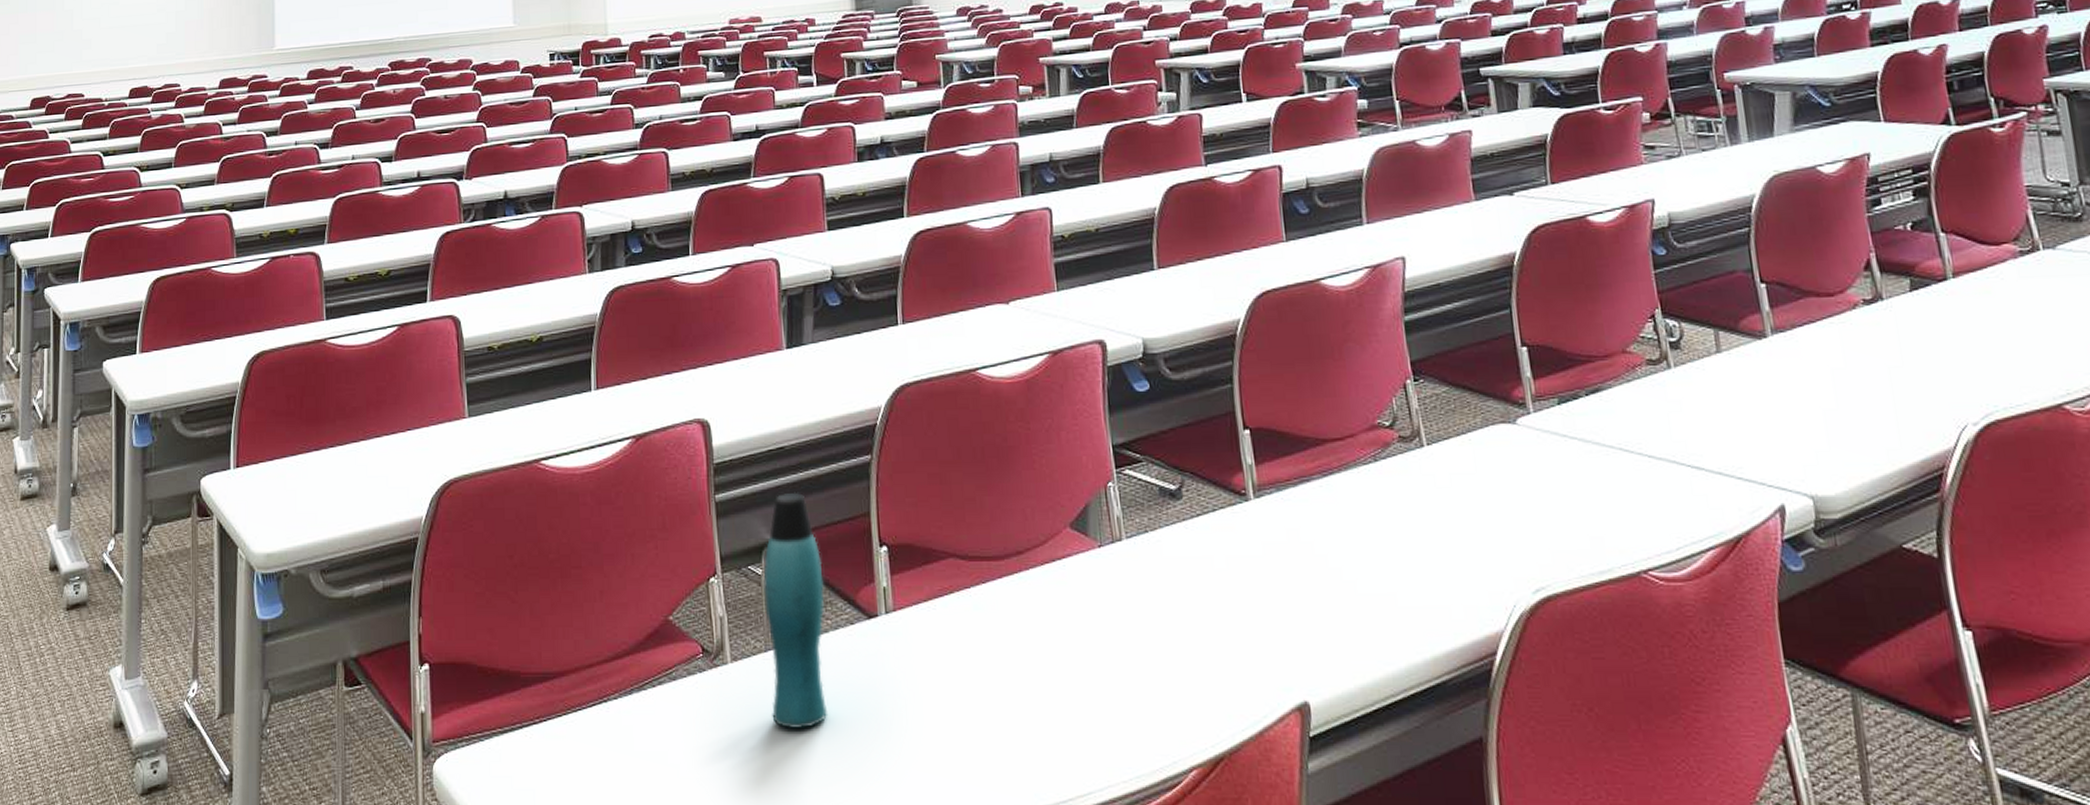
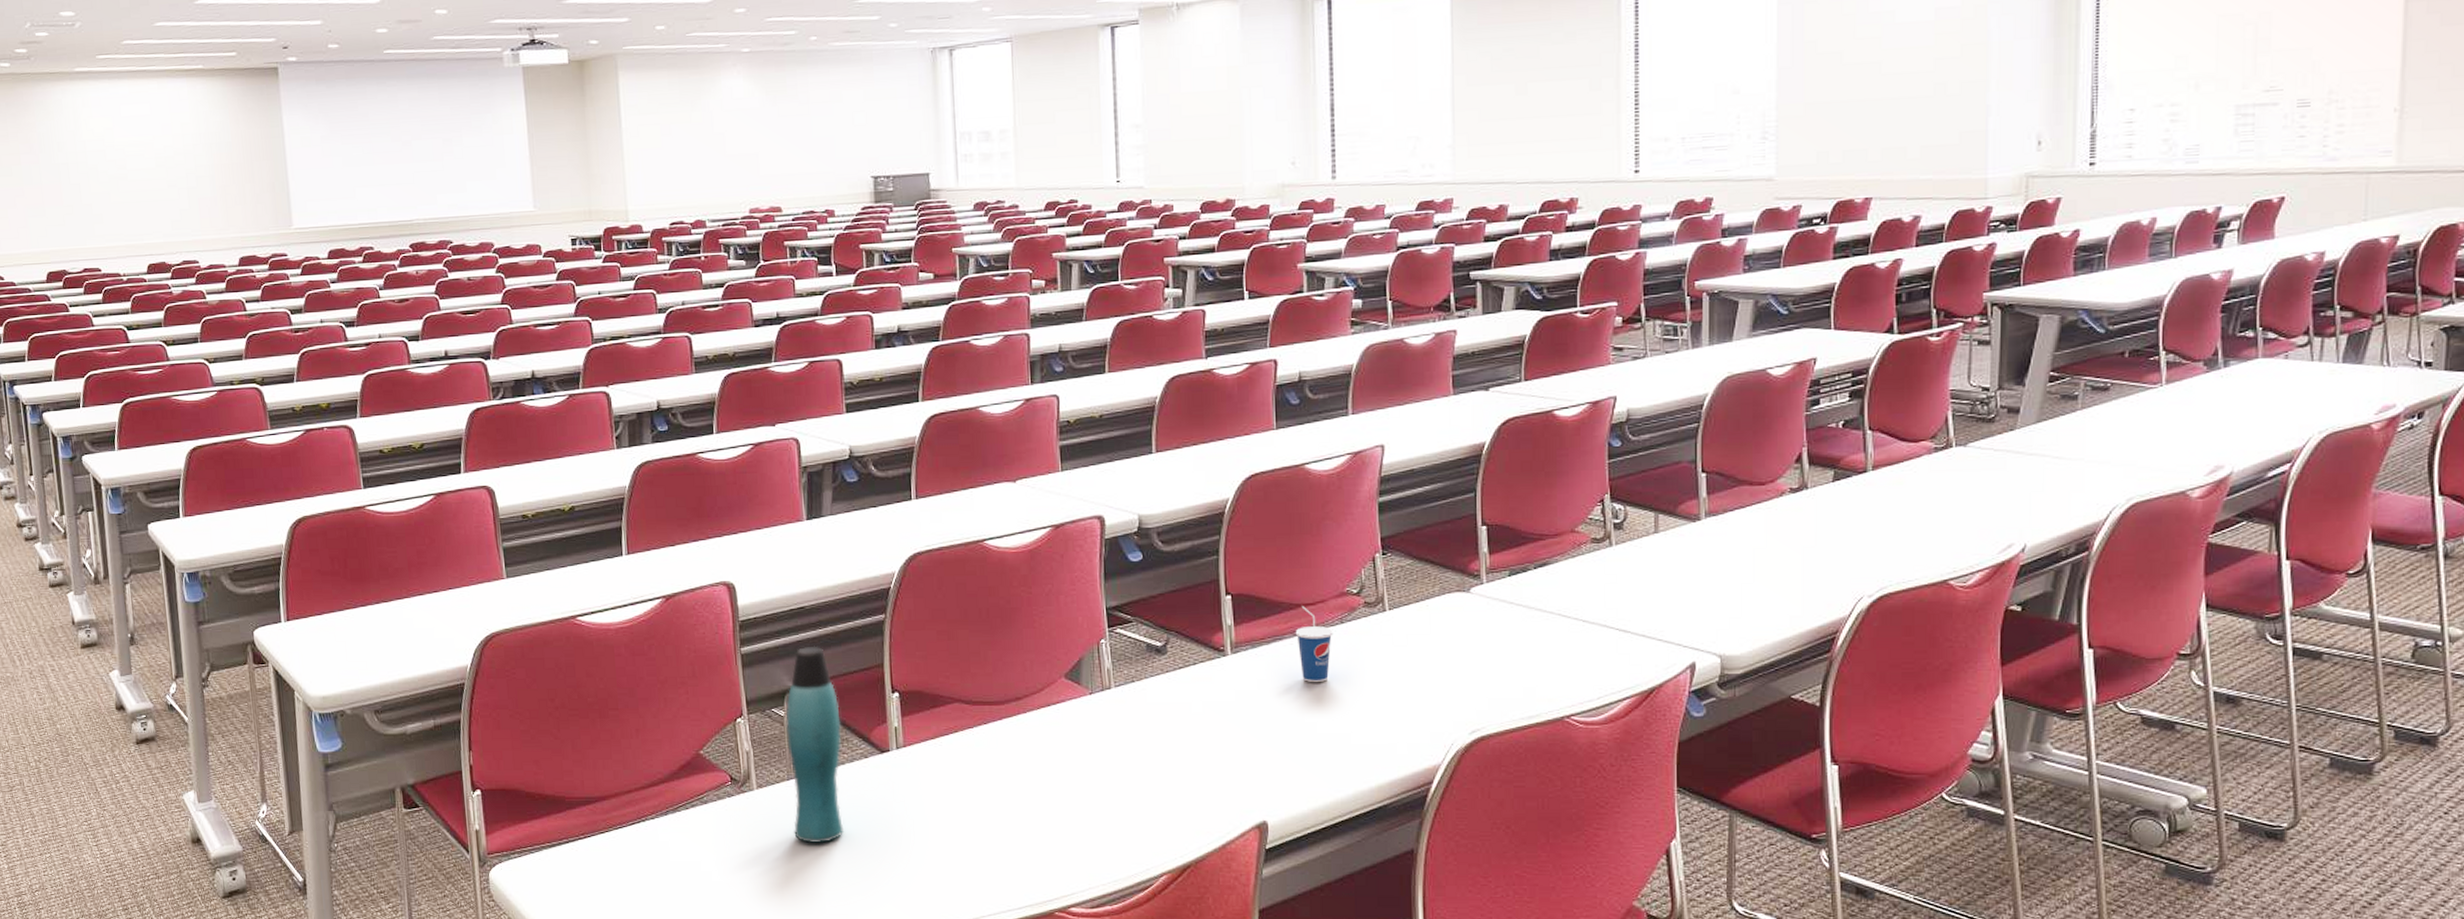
cup: none [1324,441,1367,531] -> present [1295,606,1333,682]

